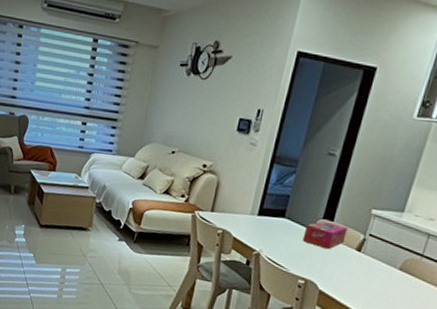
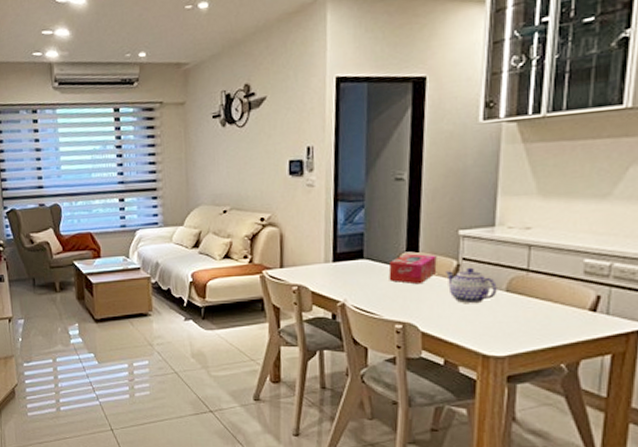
teapot: none [351,242,394,276] -> present [446,267,497,304]

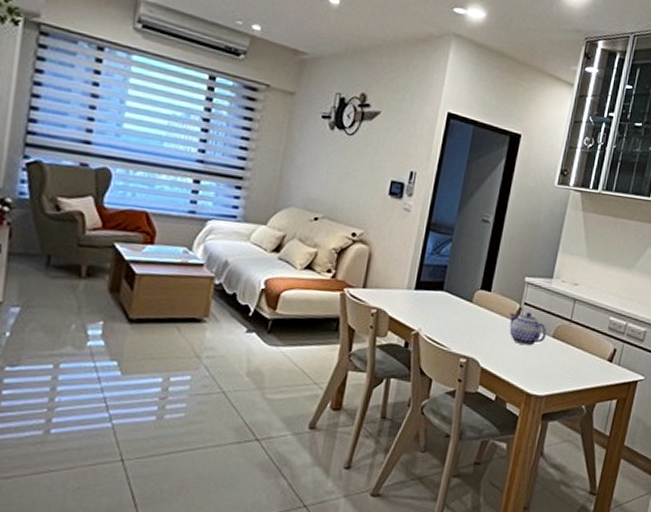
tissue box: present [388,253,437,285] -> none [462,291,505,322]

